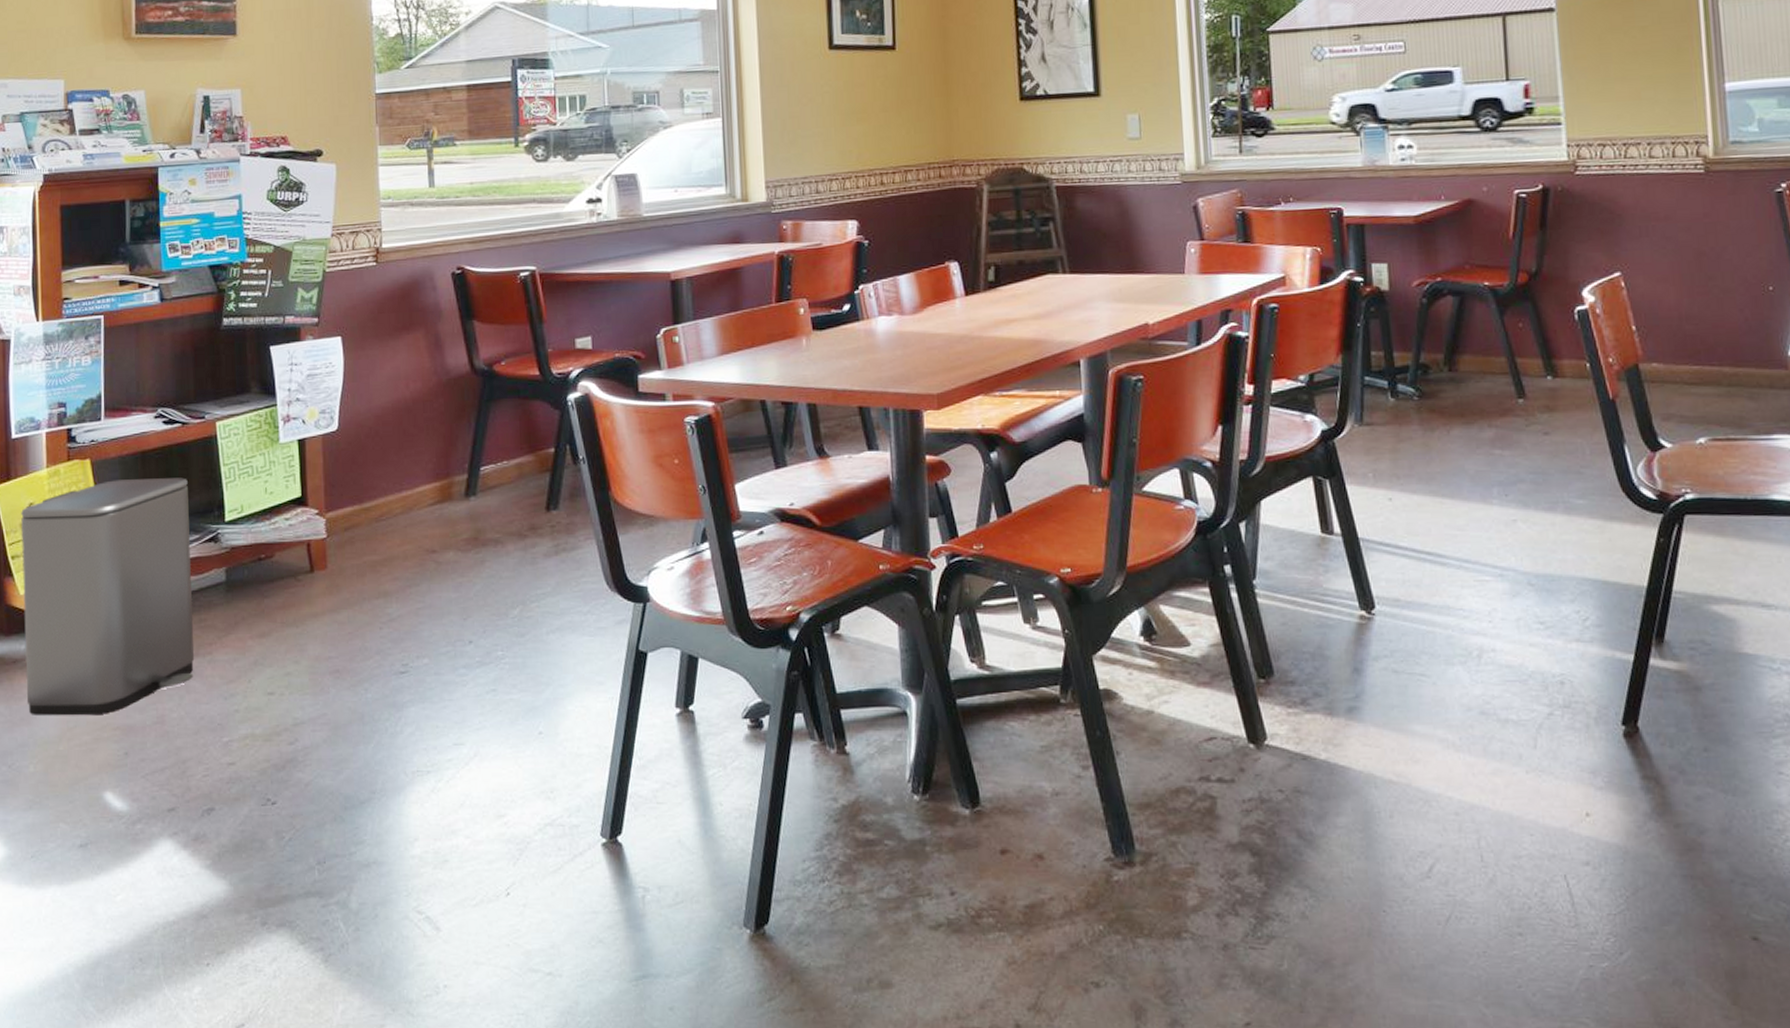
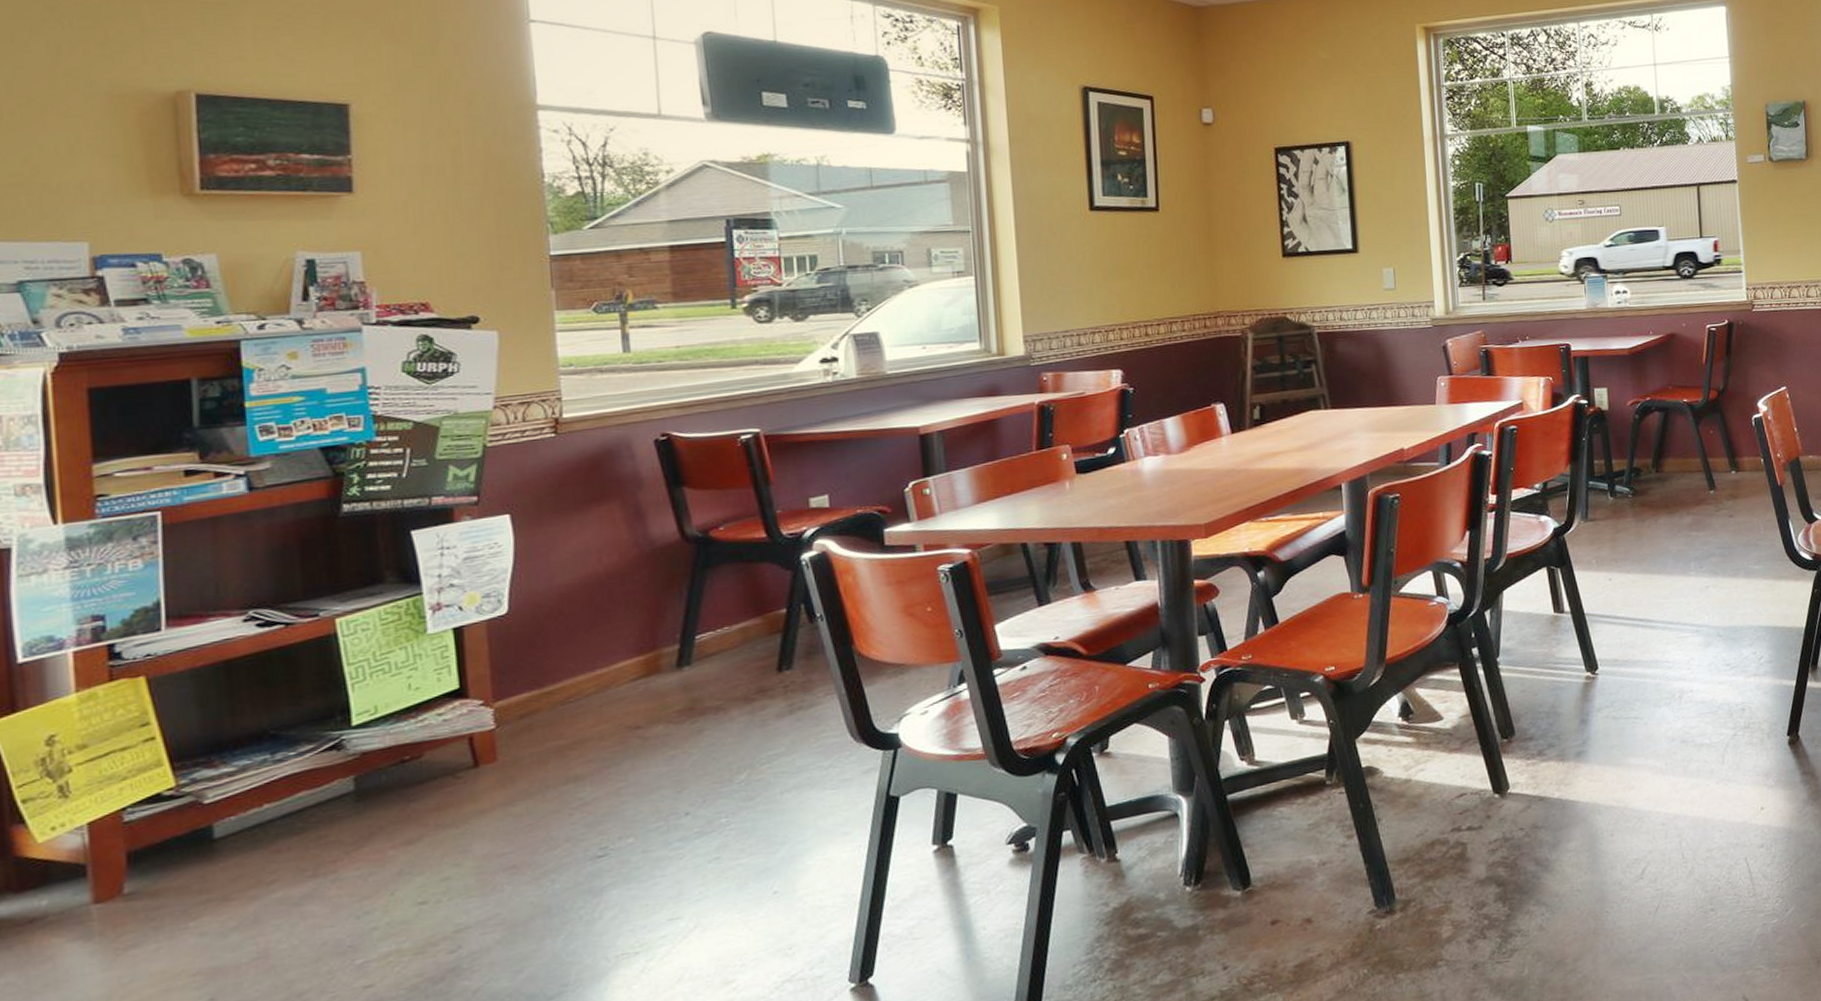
pedal bin: present [21,478,195,716] -> none [36,684,312,979]

